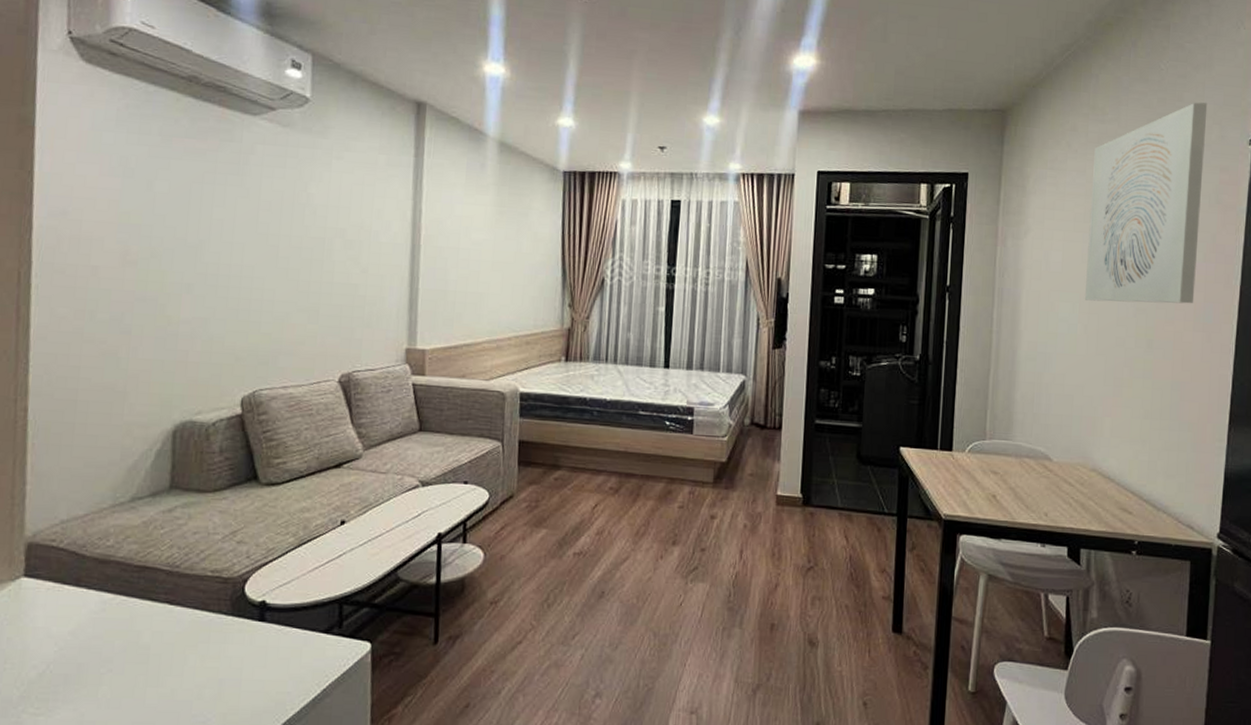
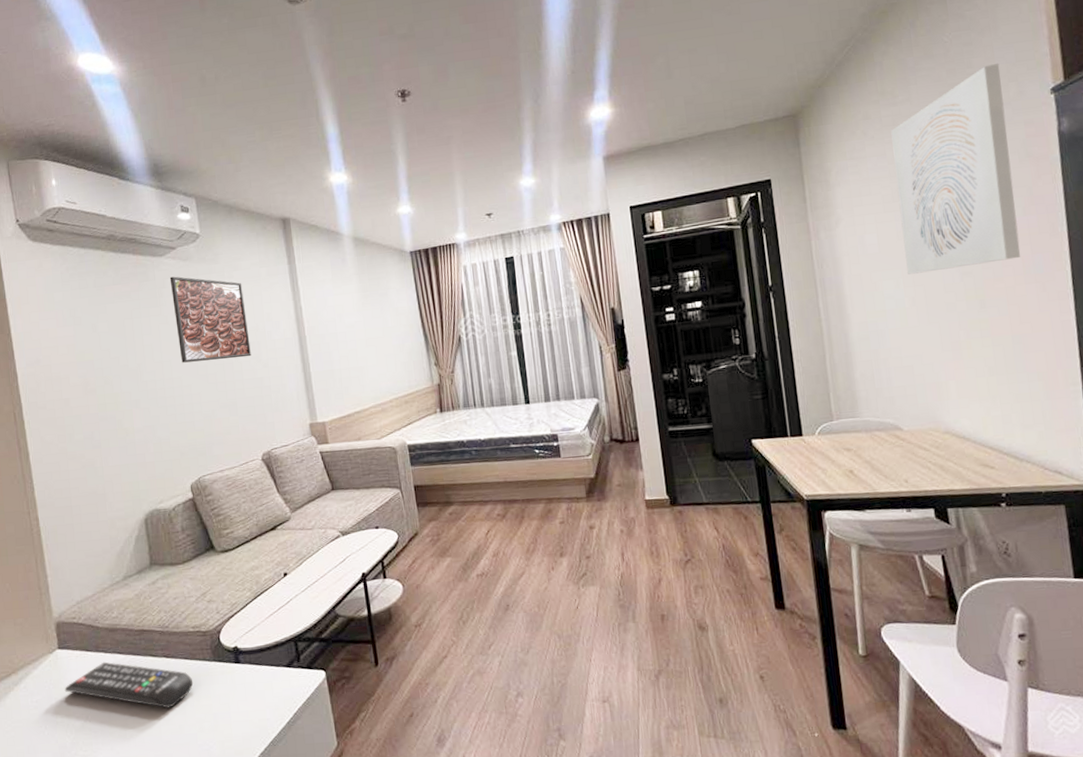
remote control: none [23,599,200,667] -> present [64,661,194,708]
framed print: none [257,142,353,257] -> present [169,276,251,363]

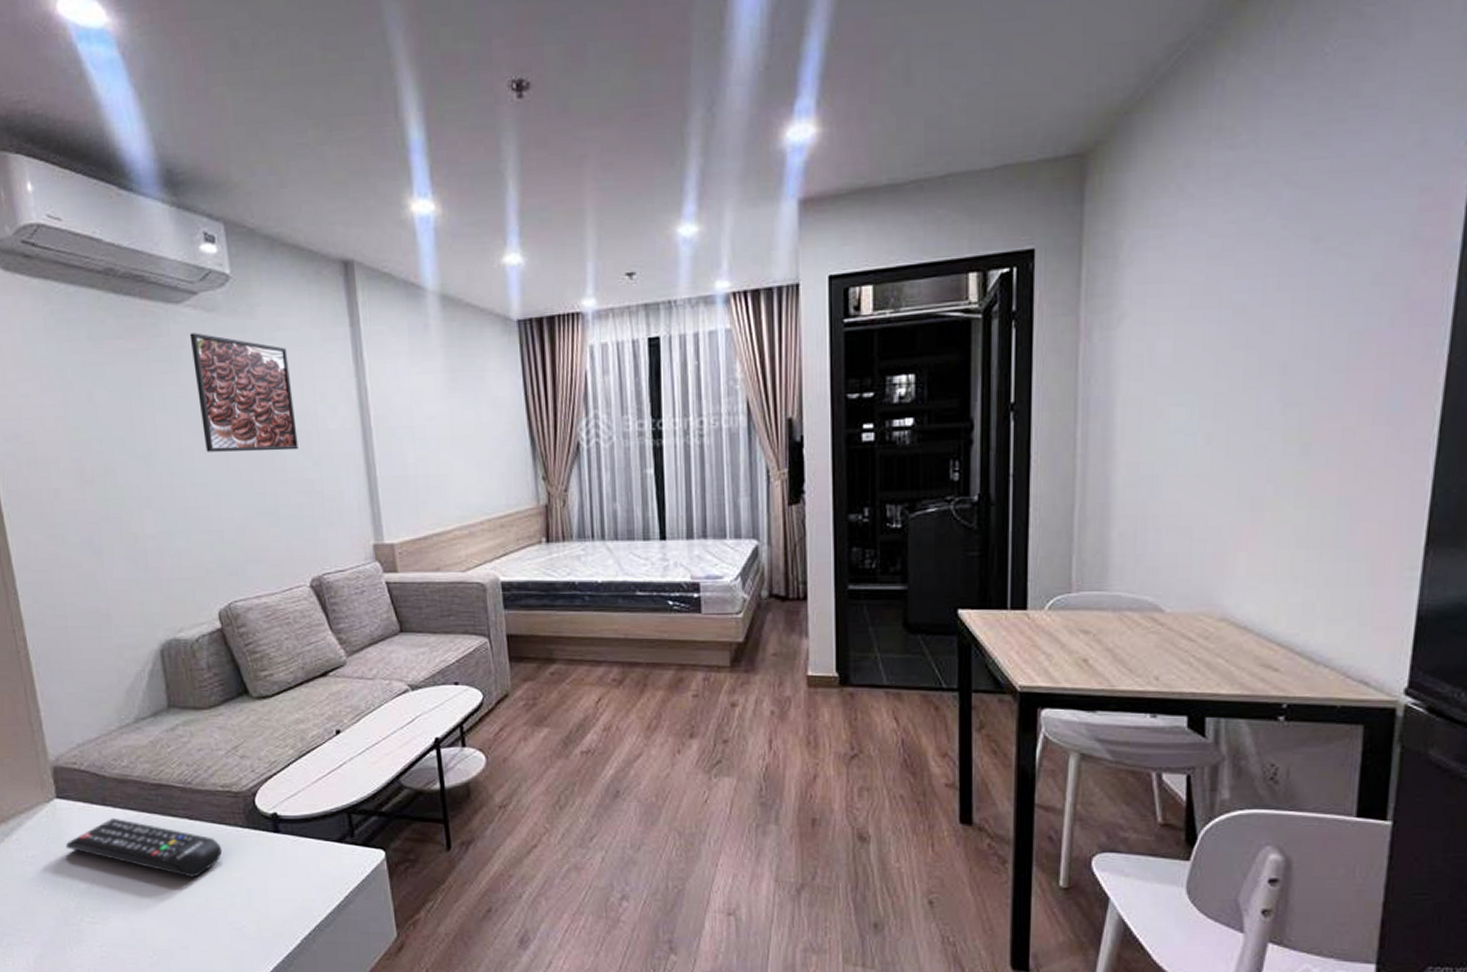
wall art: present [891,63,1021,274] -> none [1208,91,1401,401]

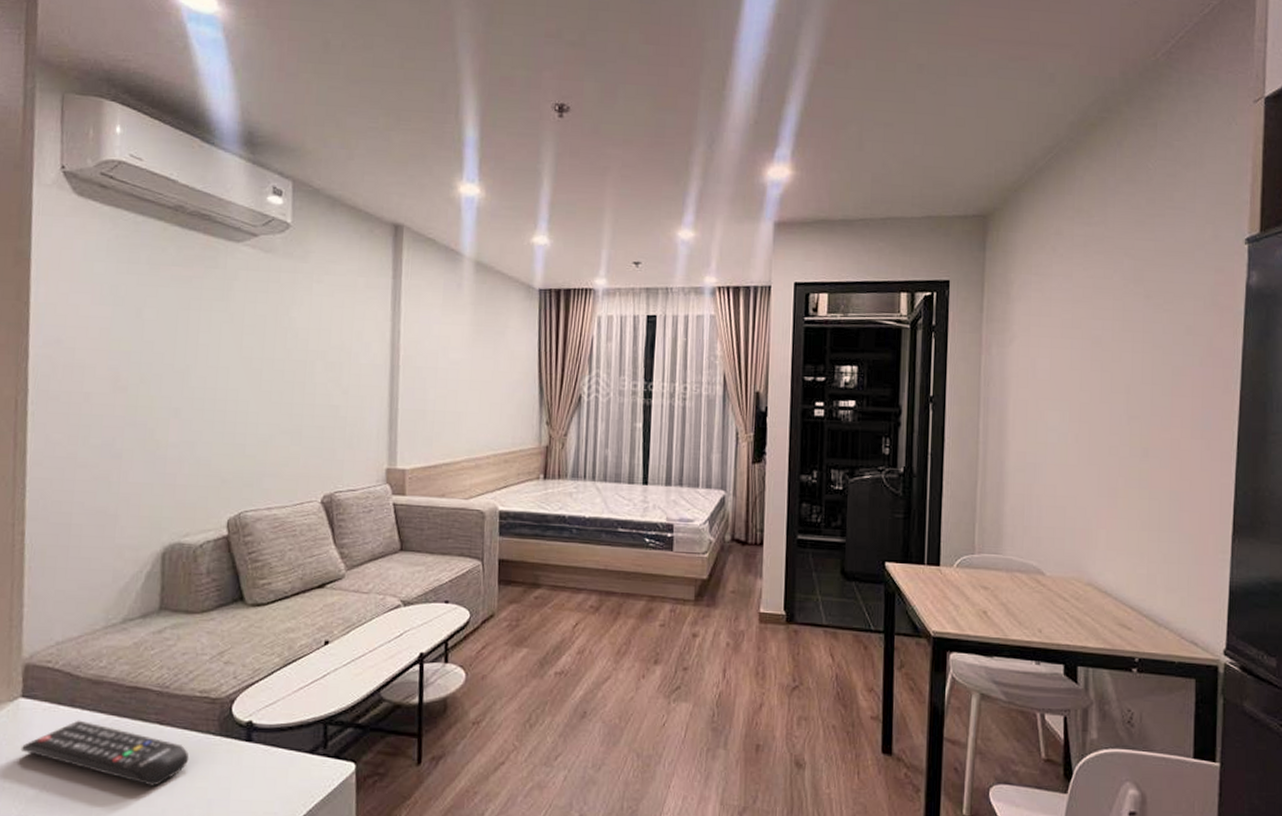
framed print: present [189,332,299,452] -> none [242,268,333,379]

